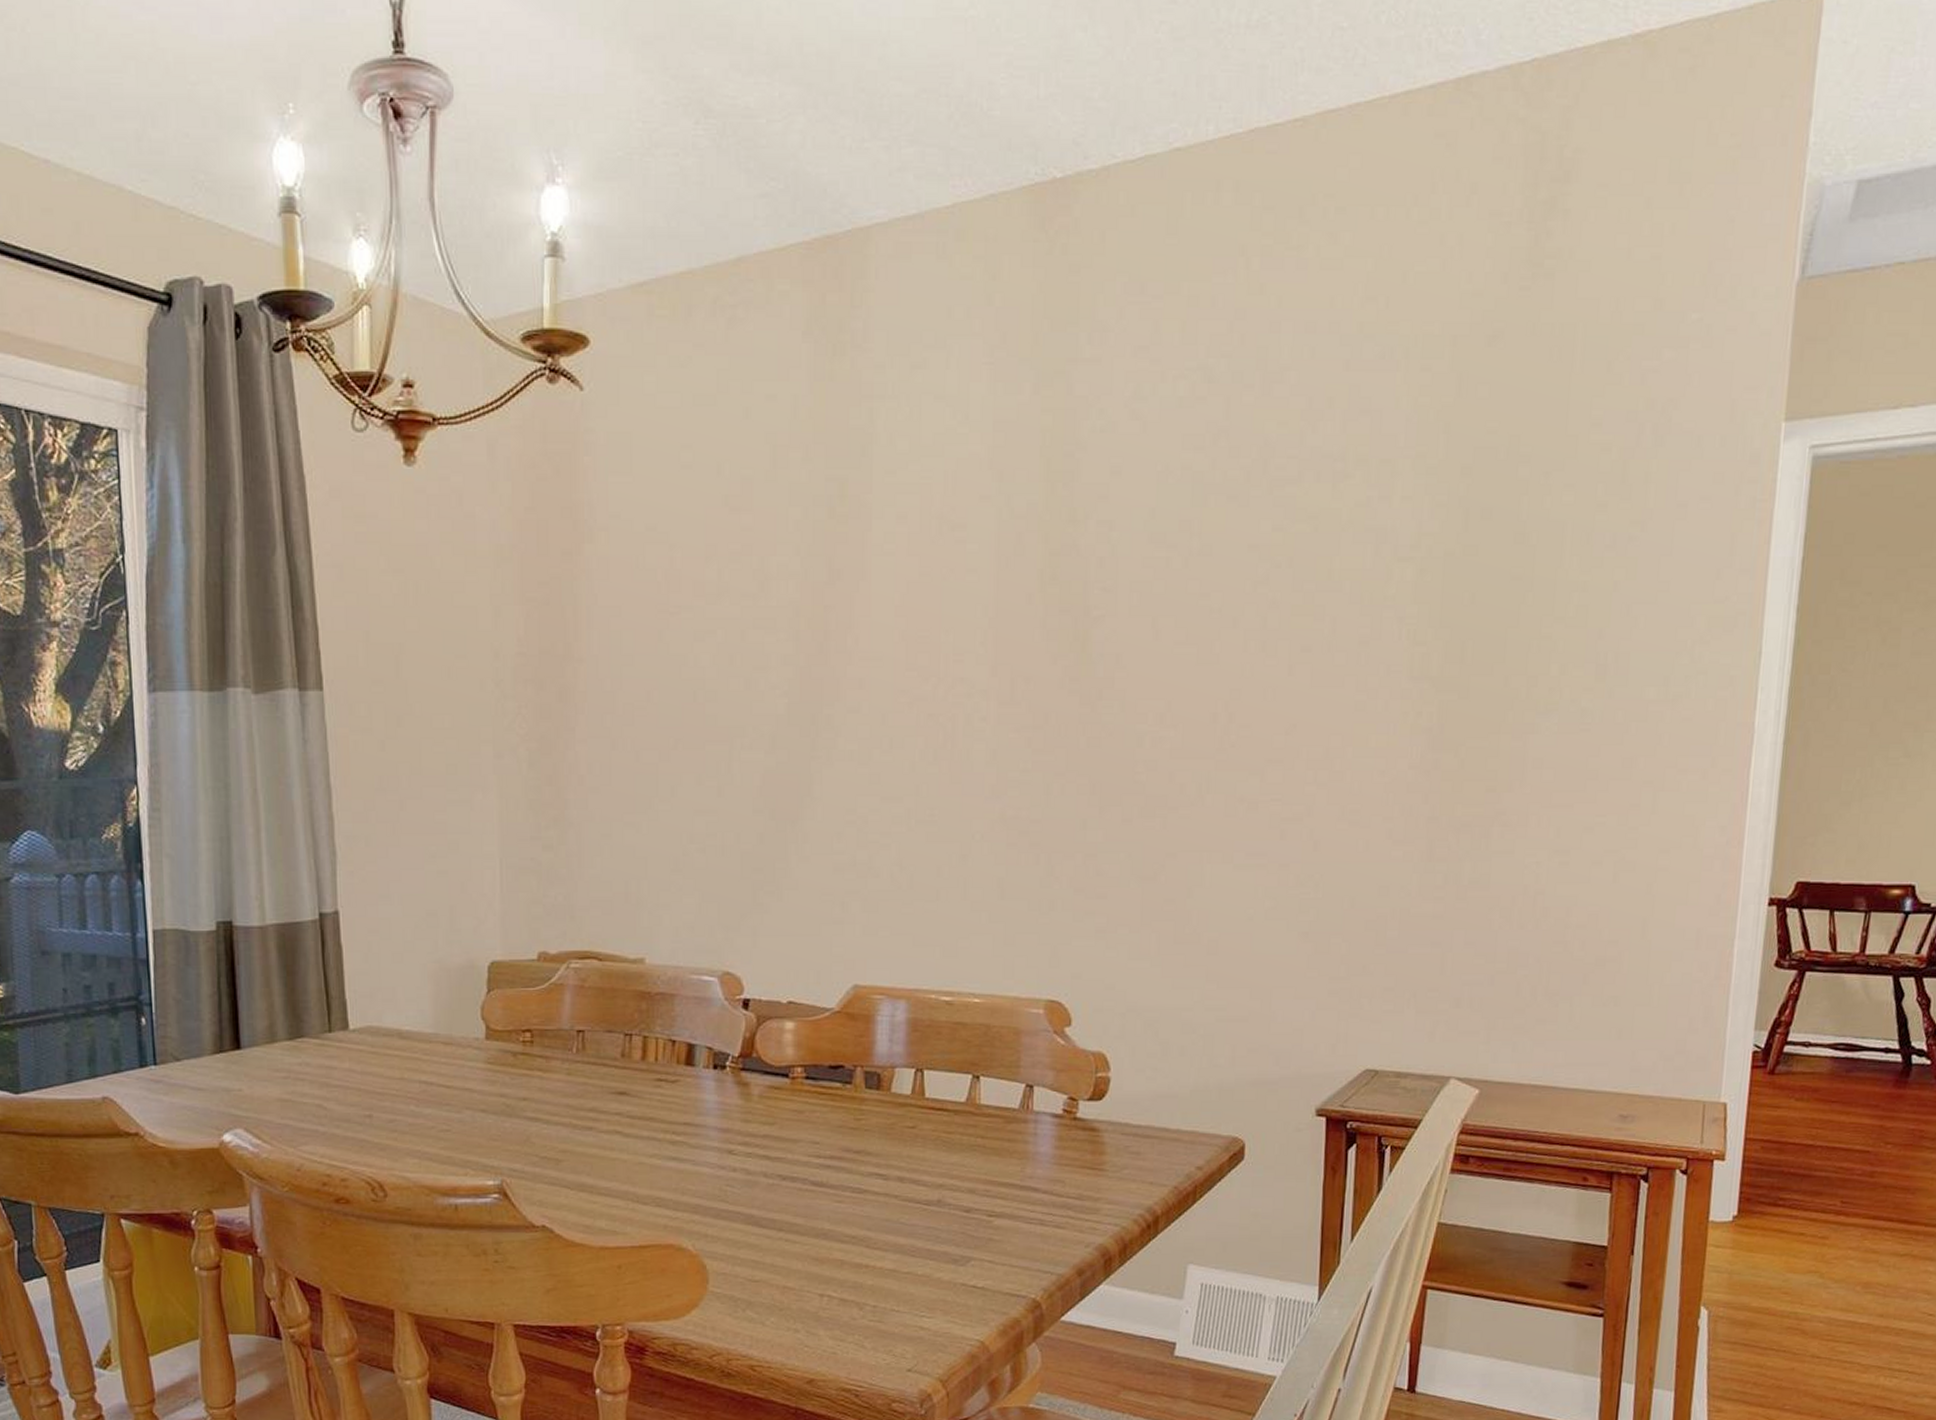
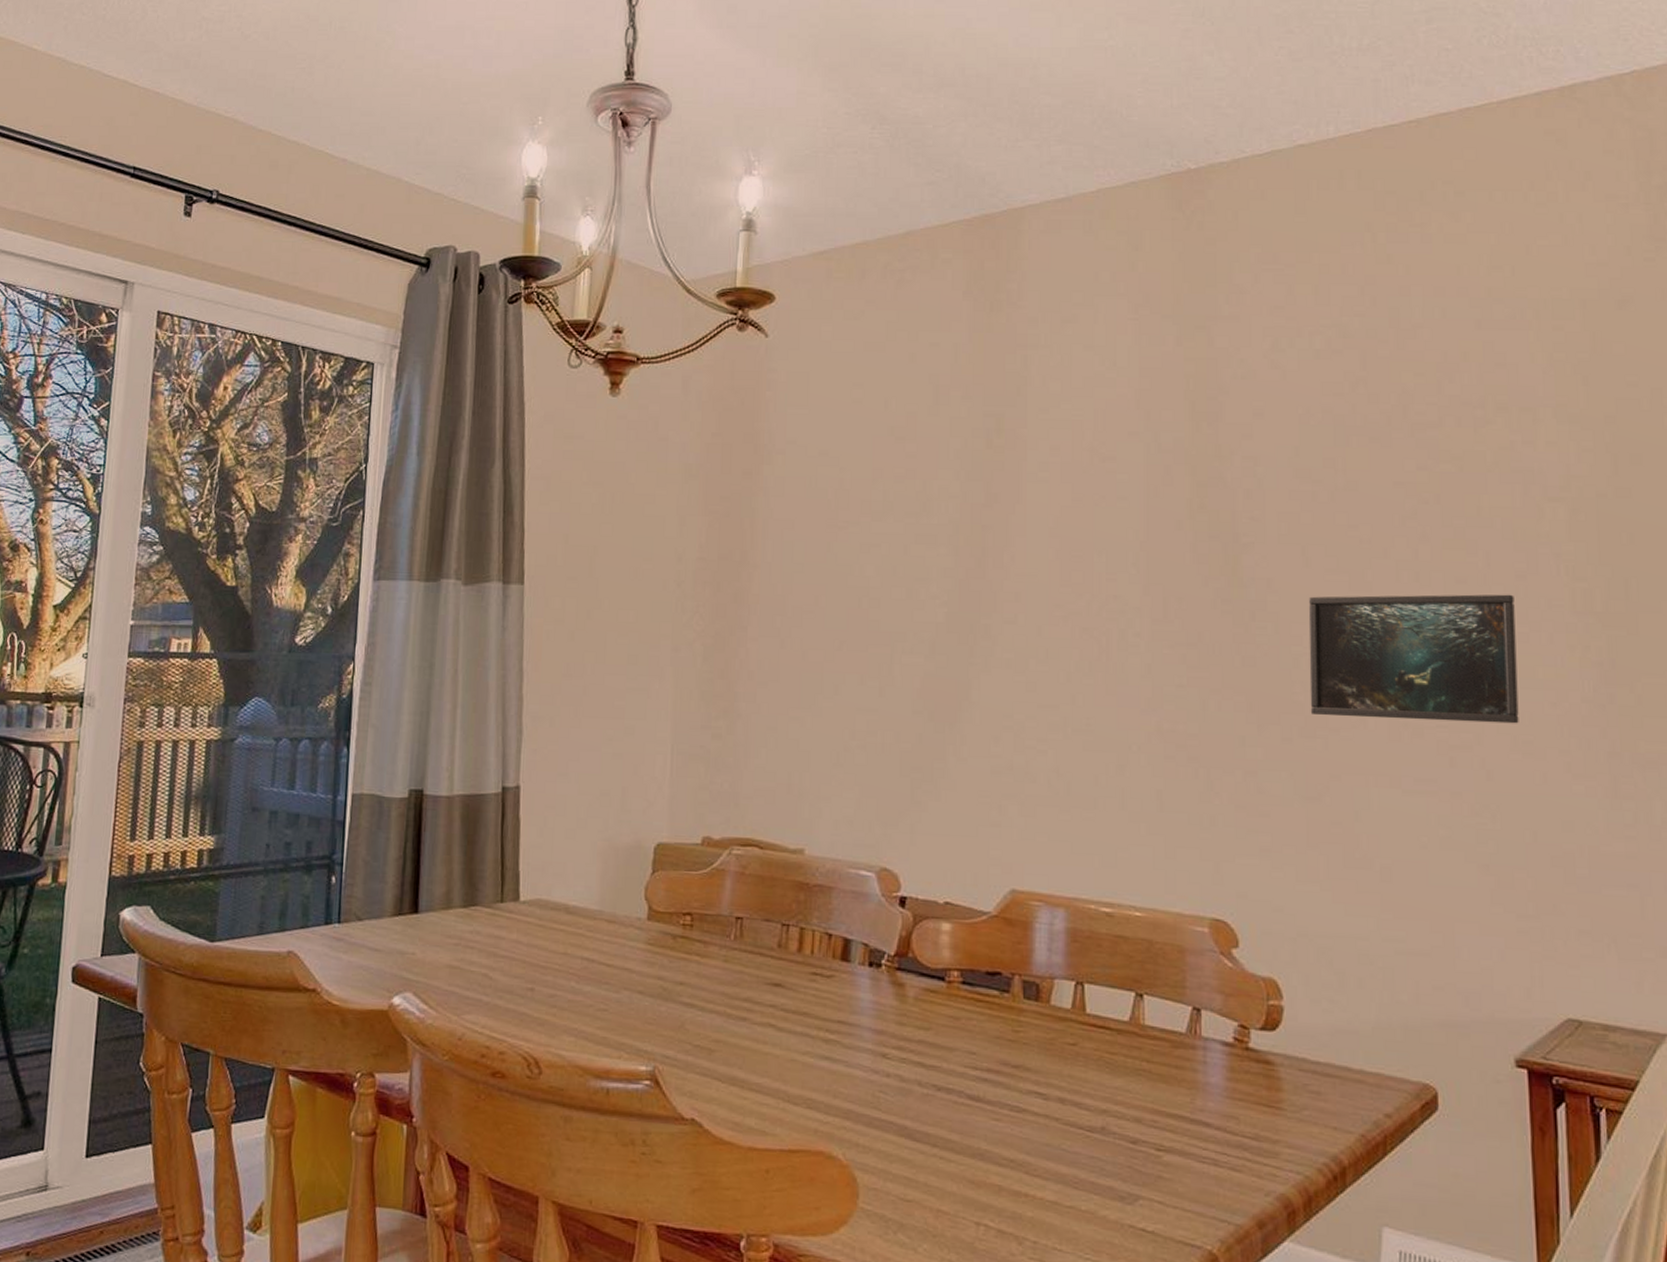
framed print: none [1151,661,1356,795] -> present [1308,594,1519,724]

